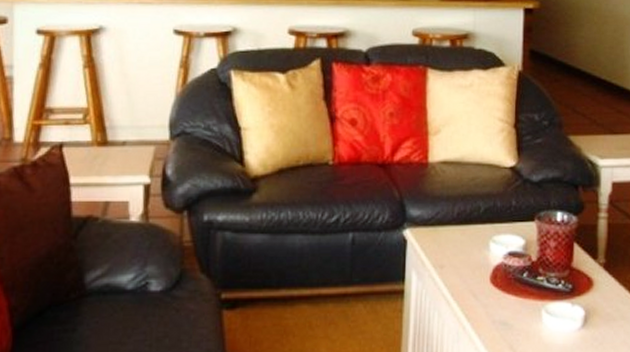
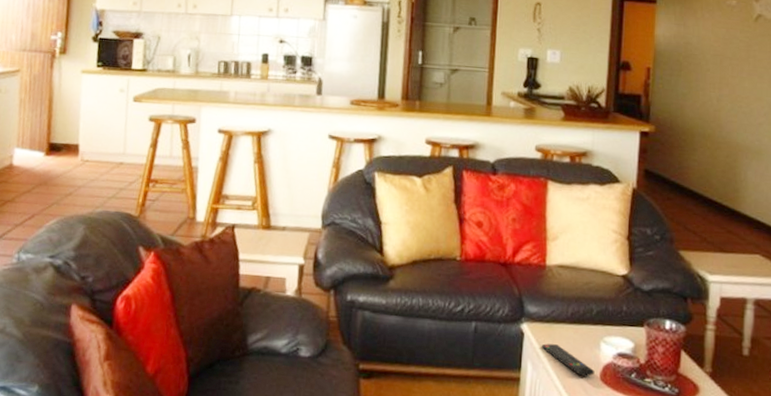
remote control: none [426,249,485,281] -> present [541,343,595,377]

